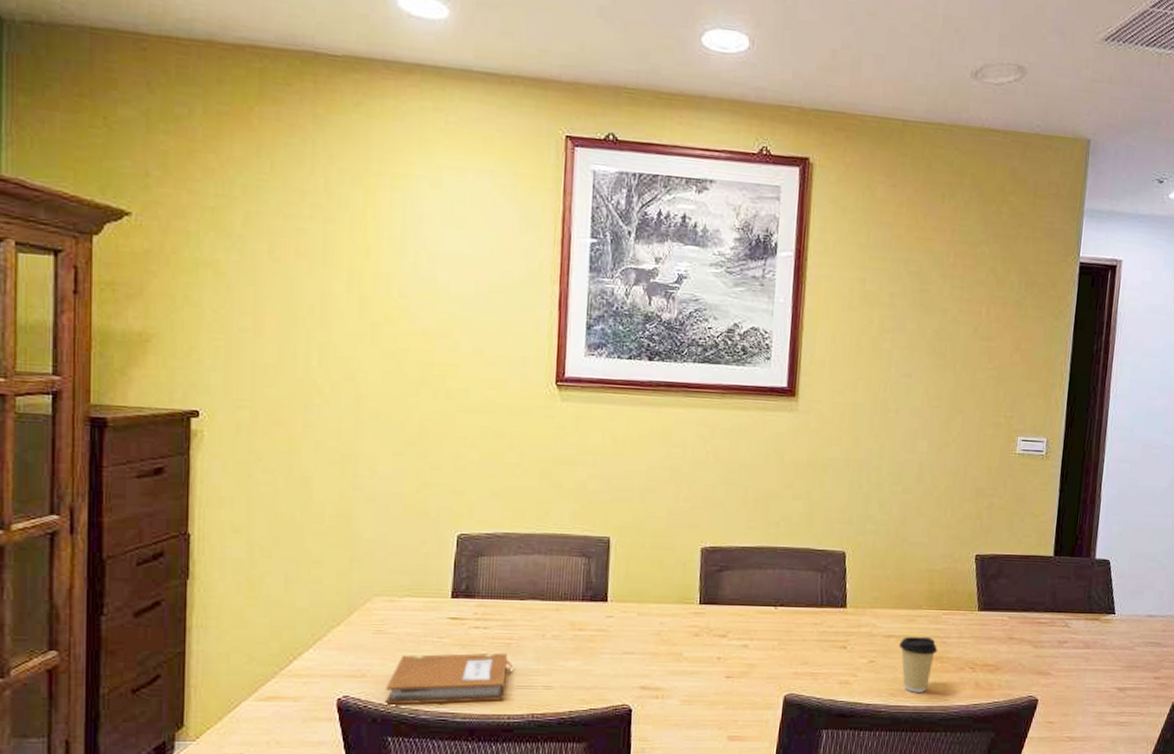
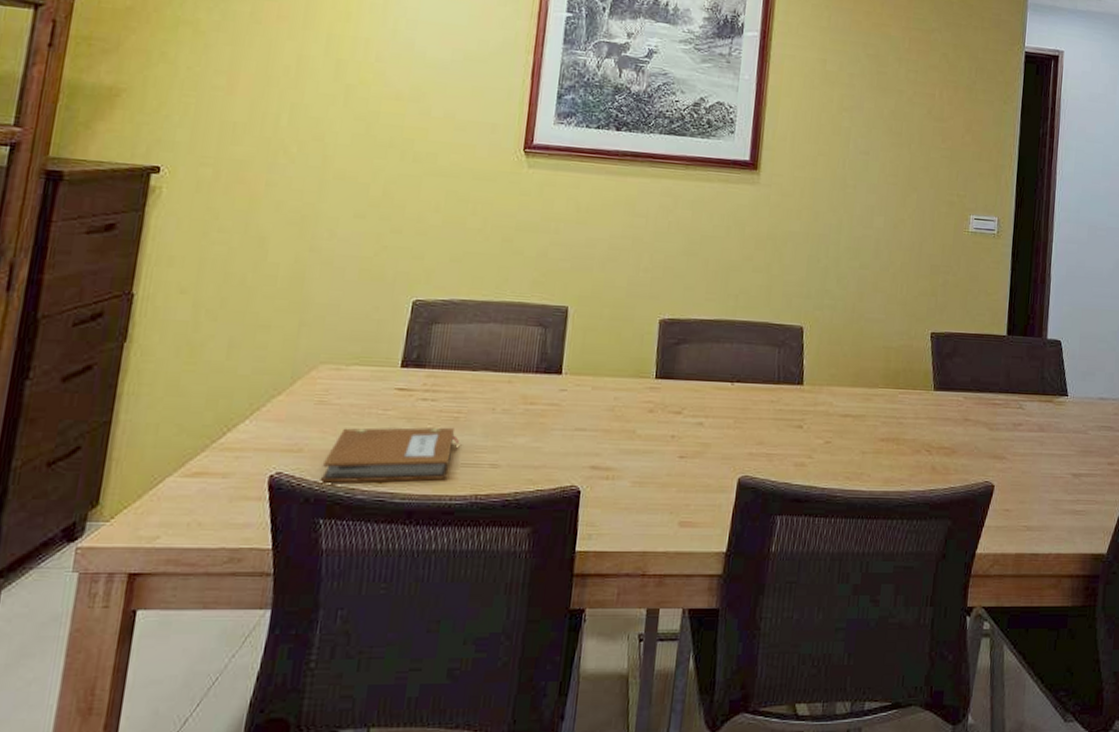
coffee cup: present [899,636,938,693] -> none [855,416,894,477]

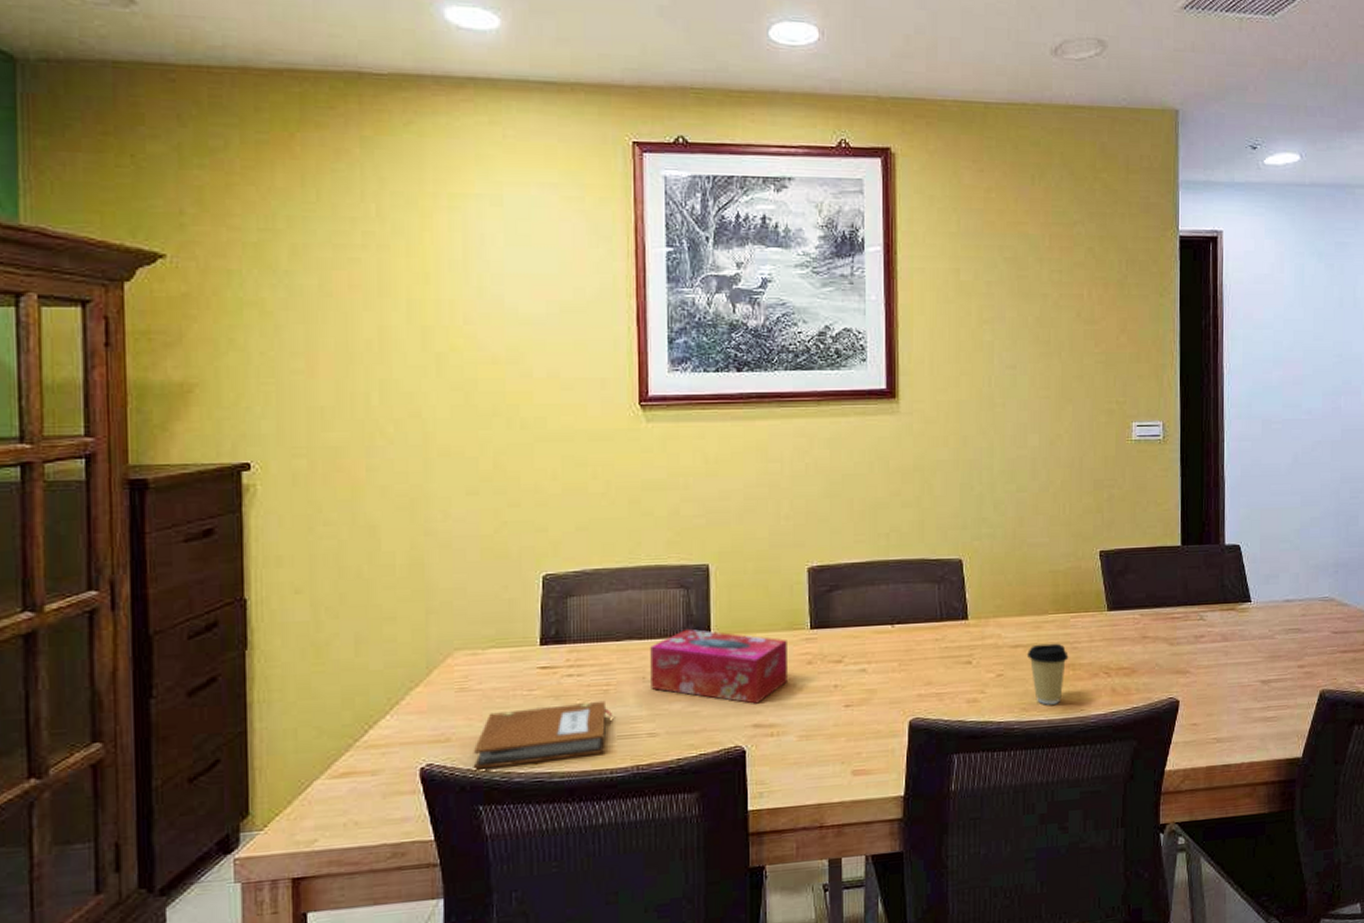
tissue box: none [499,366,632,446] -> present [650,628,789,704]
coffee cup: none [855,416,894,477] -> present [1027,643,1069,705]

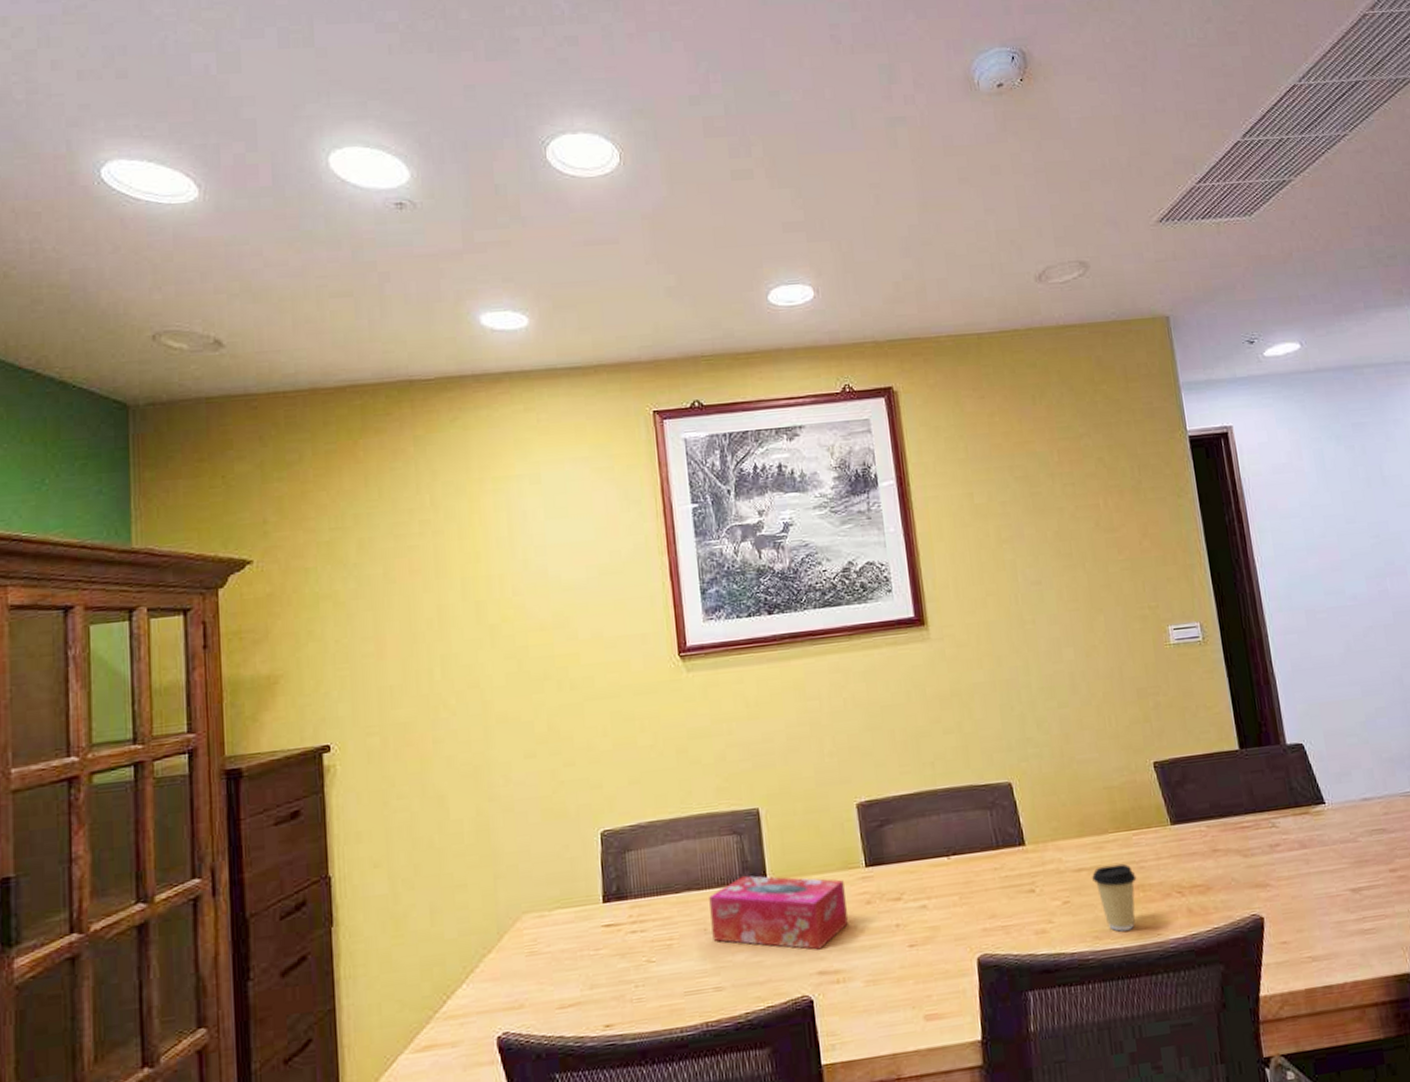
notebook: present [473,700,612,770] -> none [546,955,677,1036]

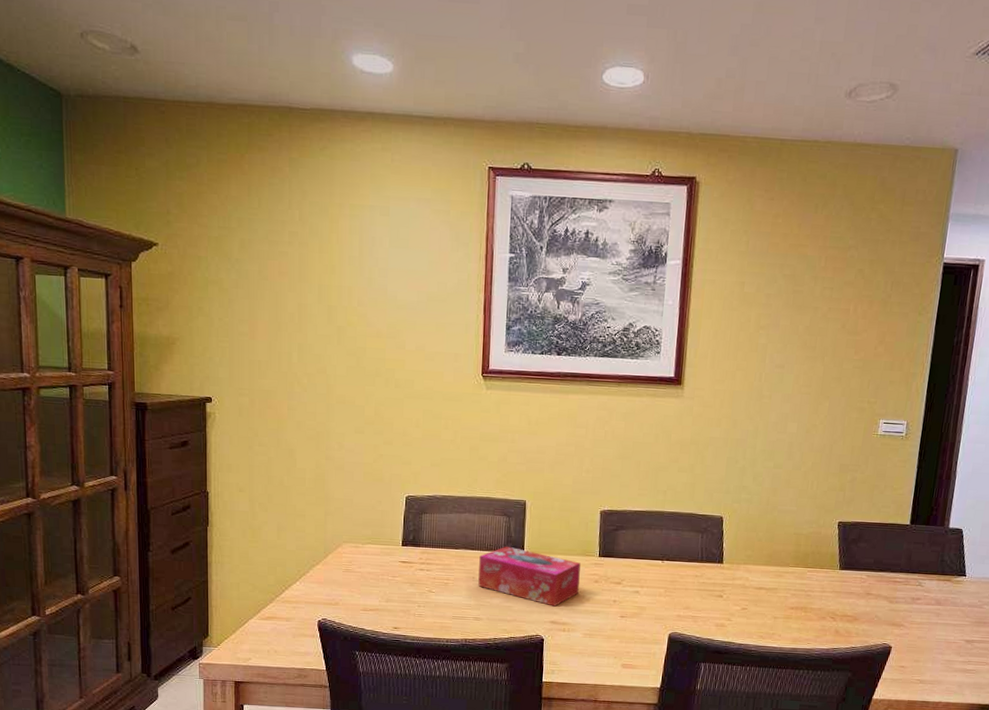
coffee cup: present [1092,863,1137,932] -> none [768,589,803,637]

